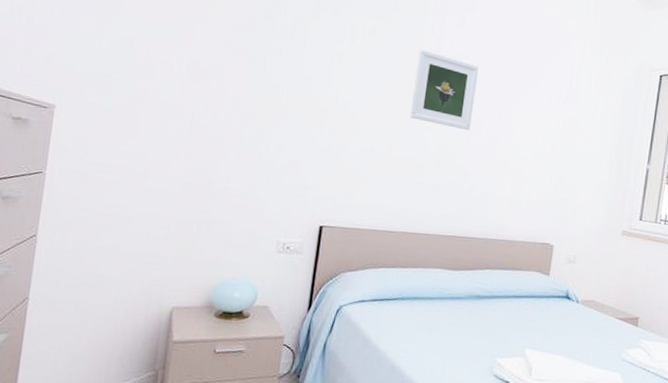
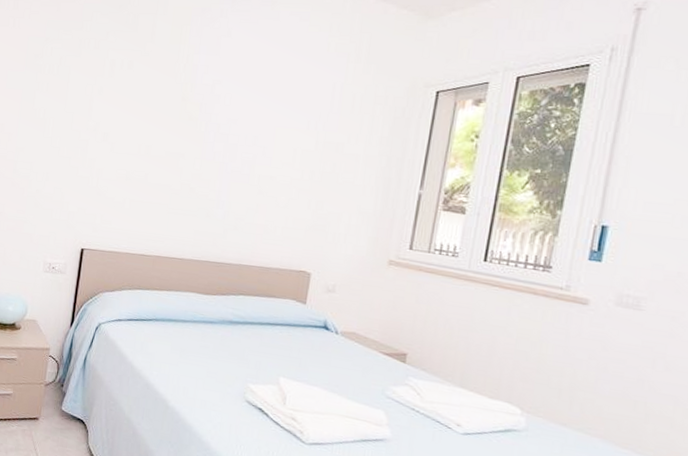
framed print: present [409,49,479,131] -> none [164,78,234,157]

